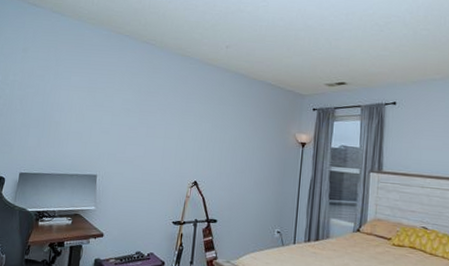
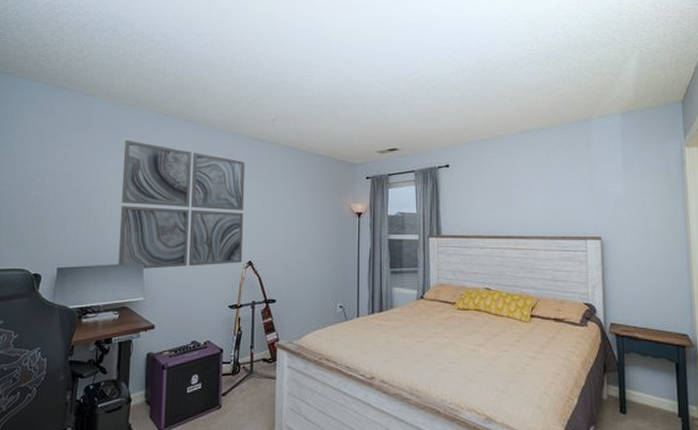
wall art: none [73,57,198,183] -> present [117,140,245,269]

